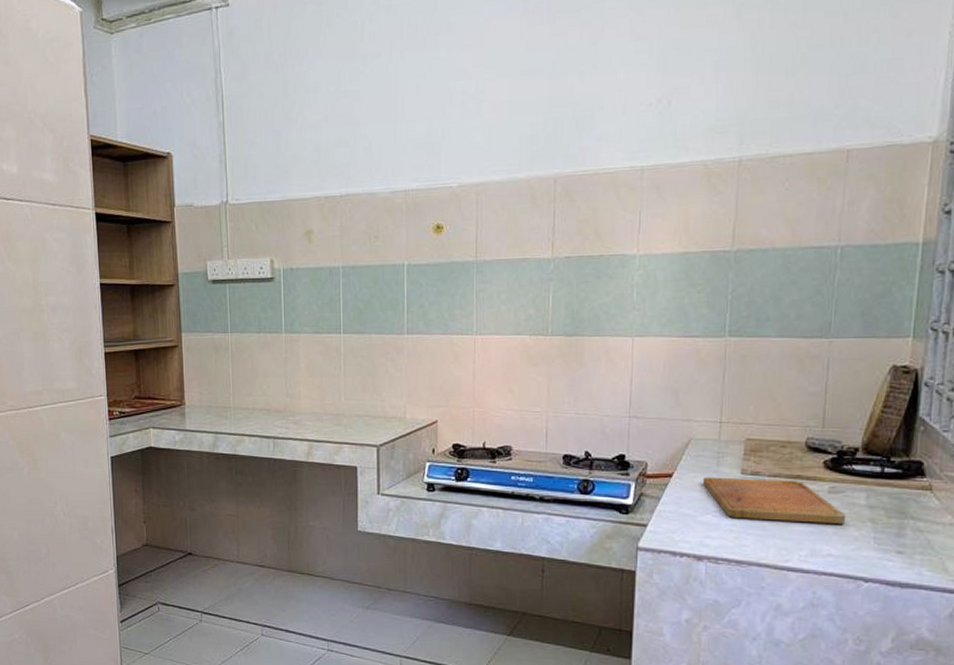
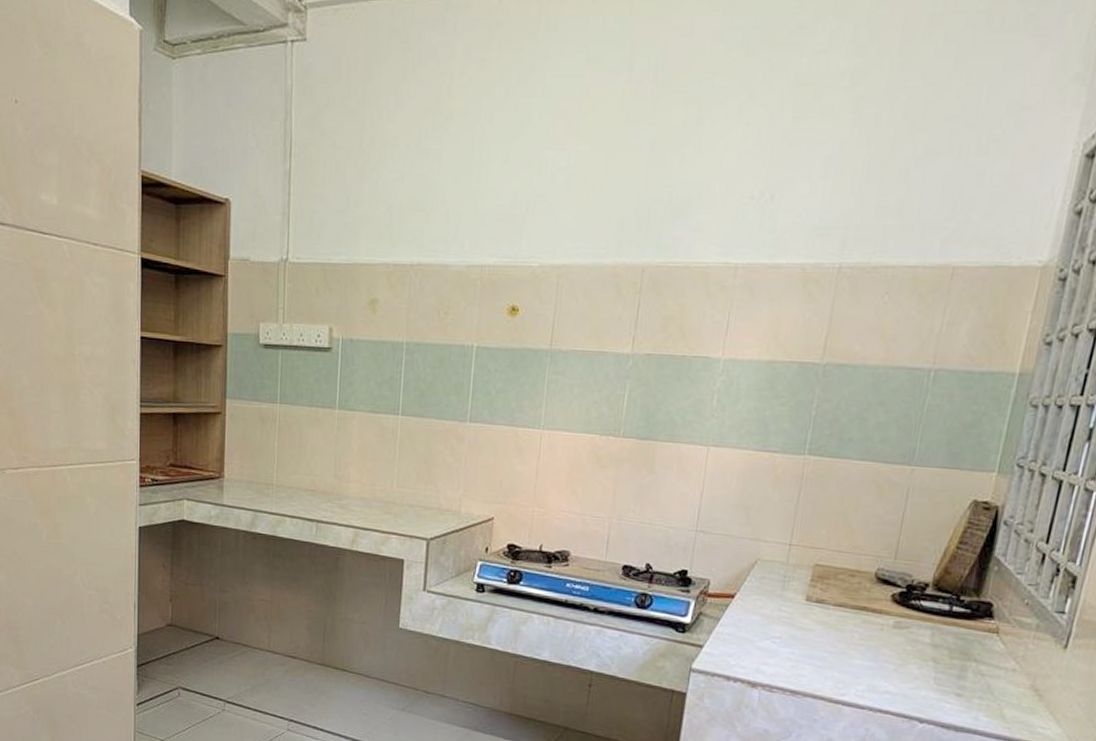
cutting board: present [702,477,845,524] -> none [765,600,907,661]

